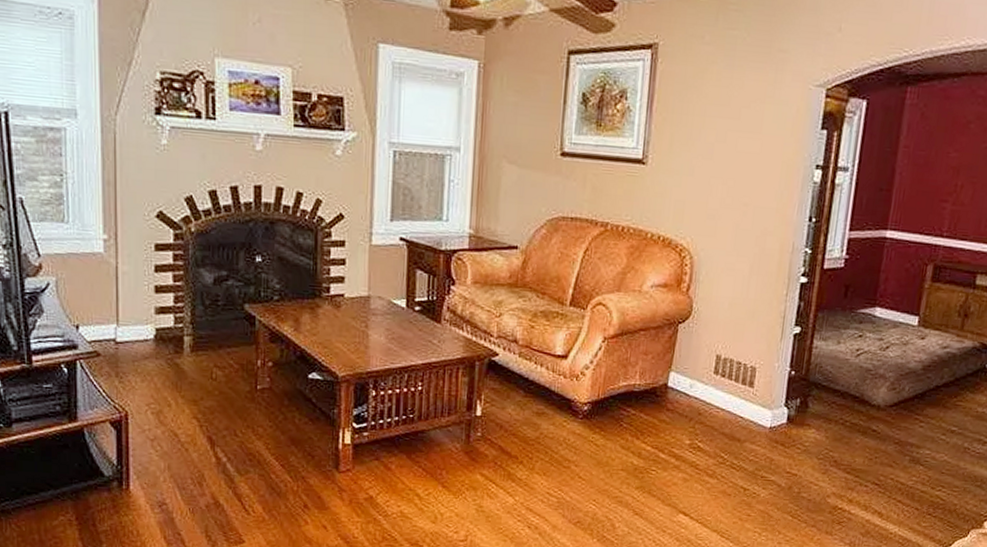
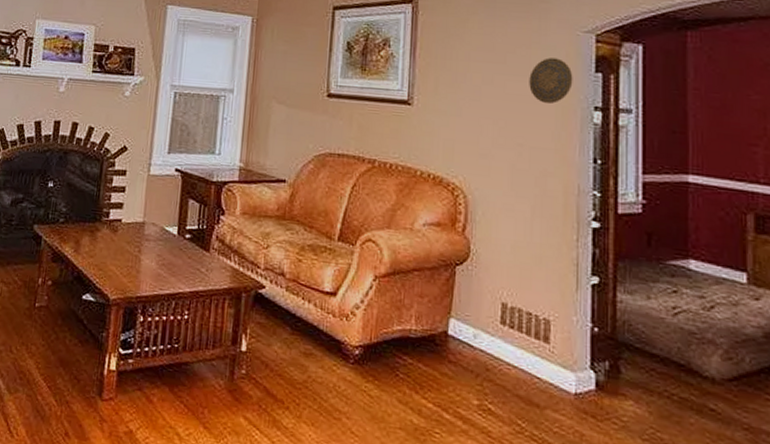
decorative plate: none [759,113,801,162] -> present [529,58,573,104]

